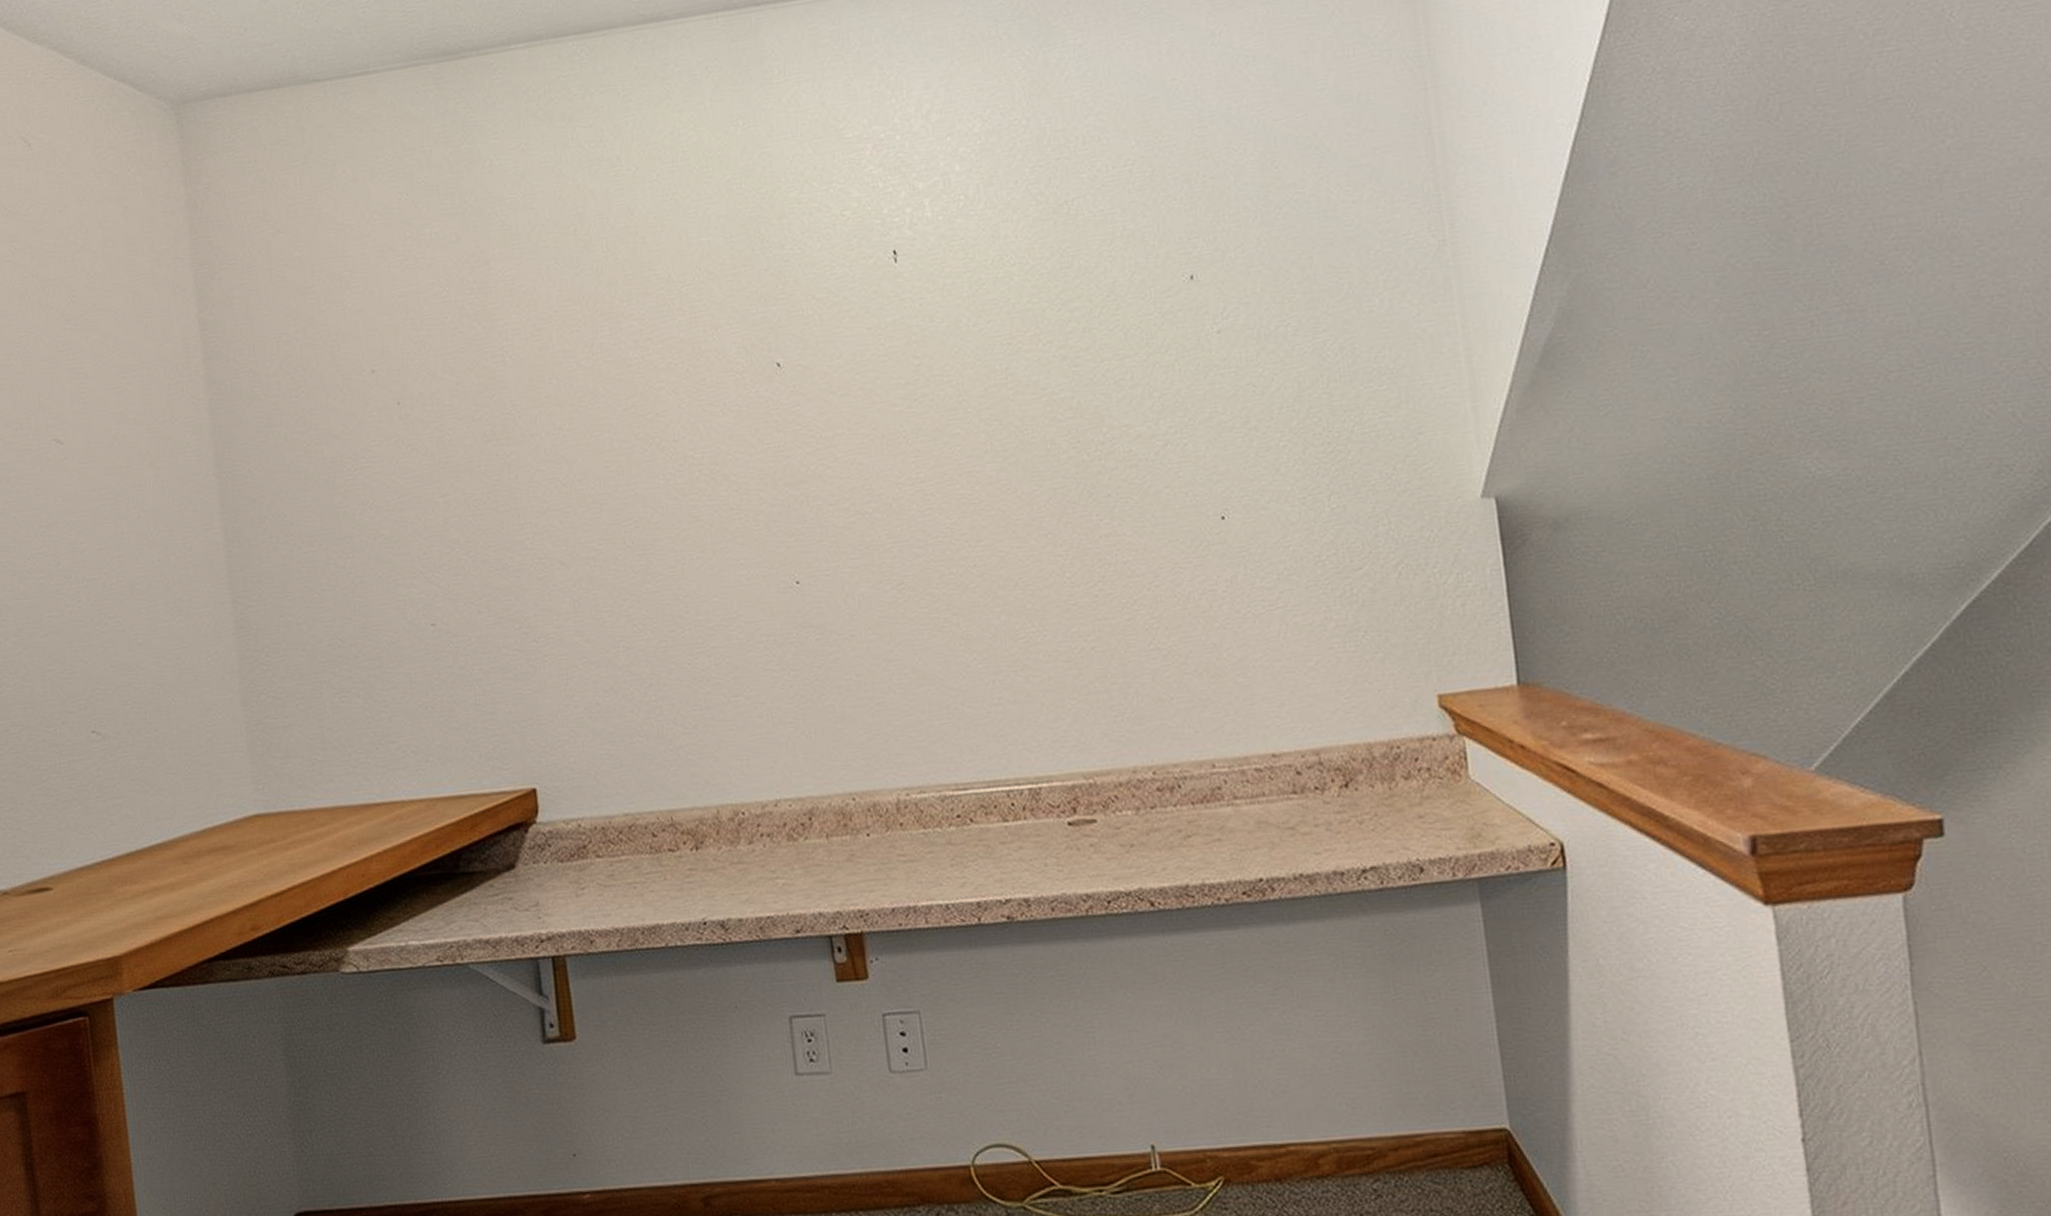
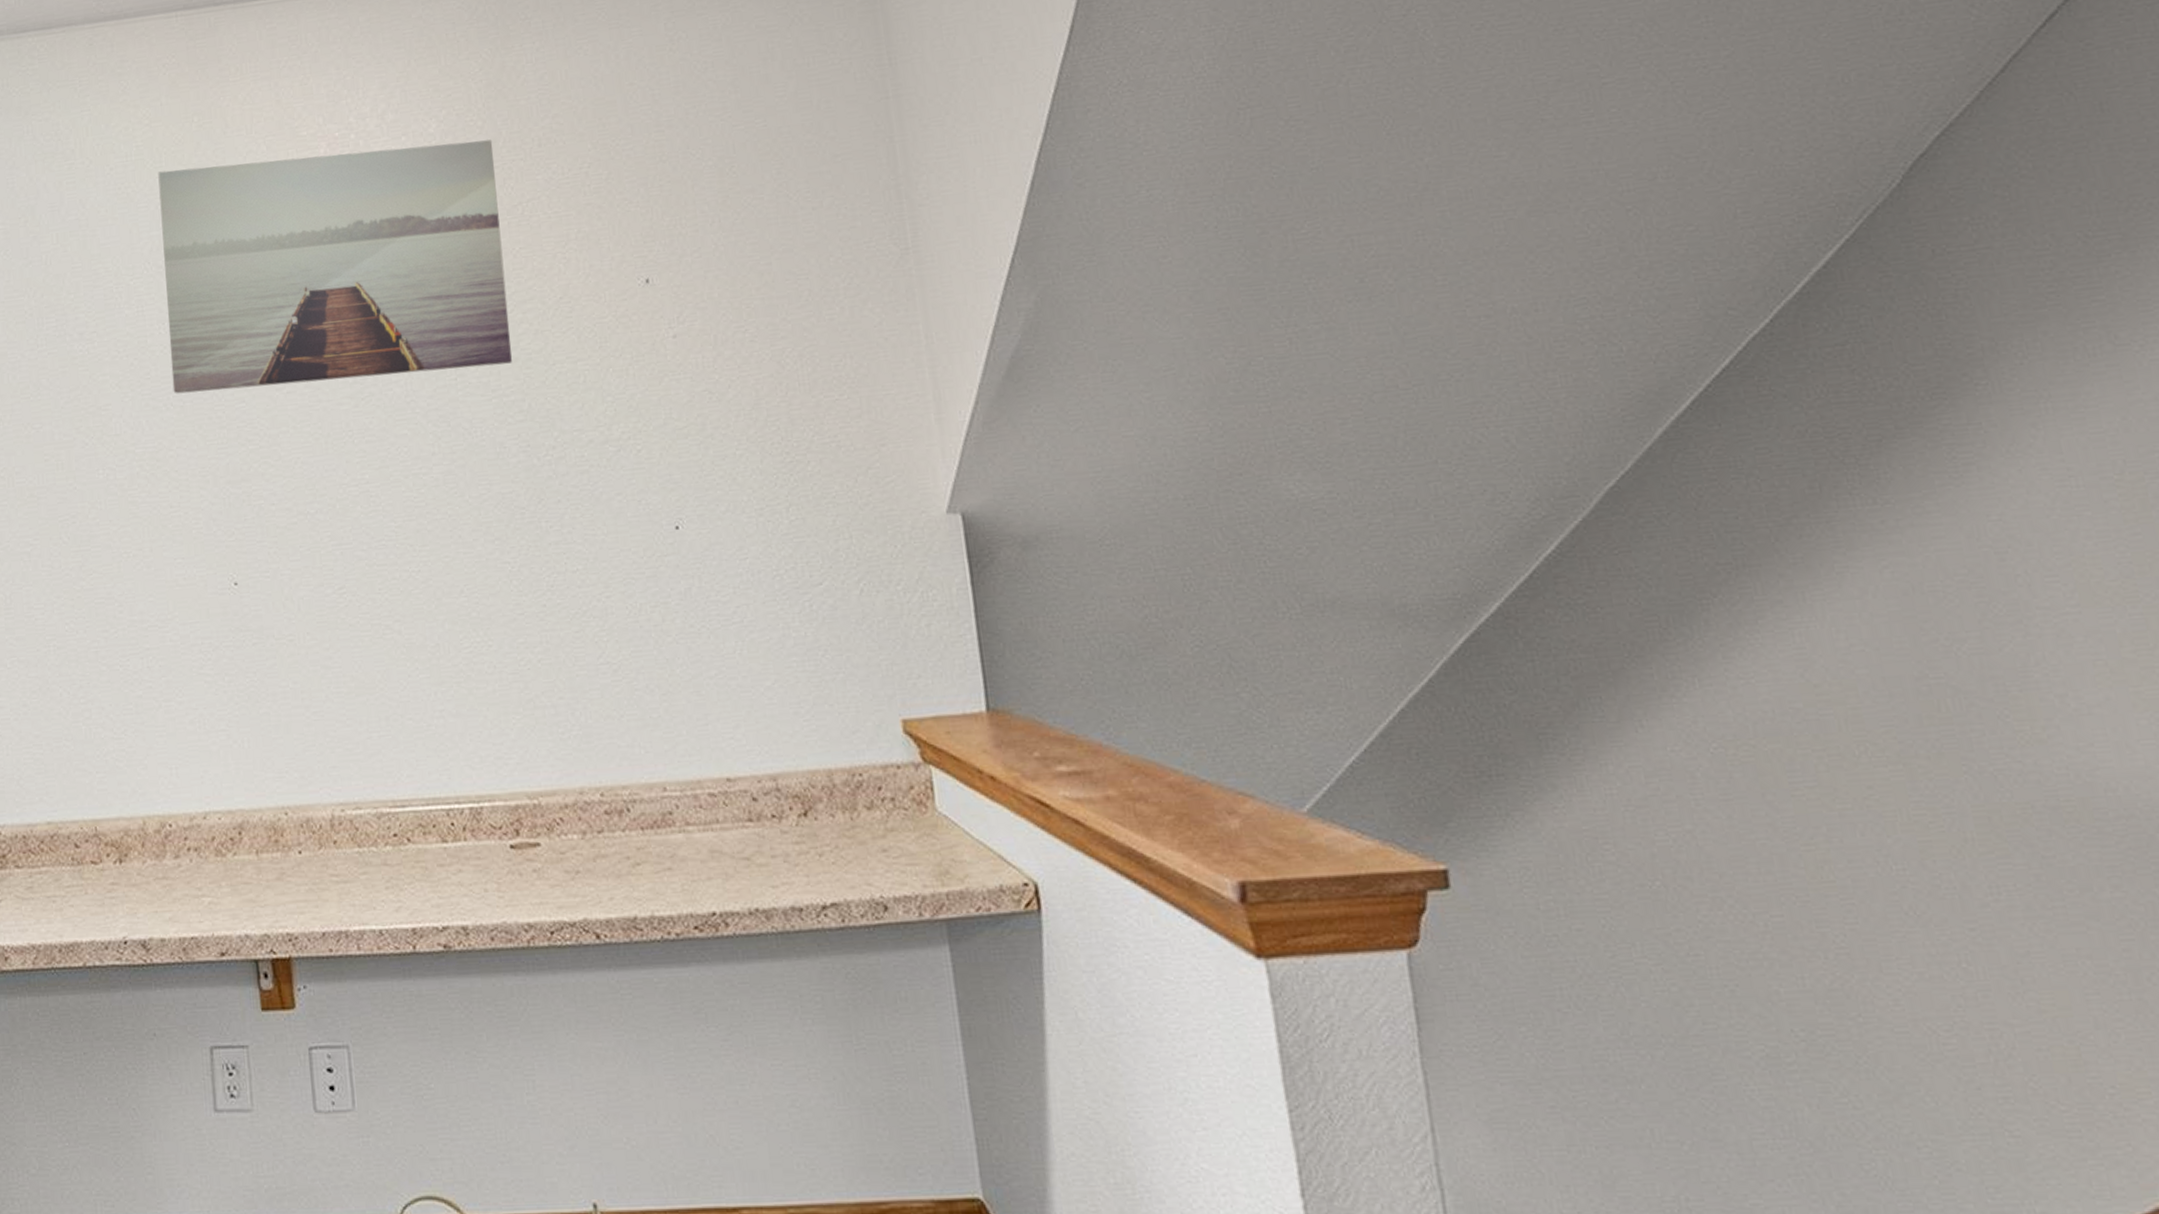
wall art: none [705,138,1061,399] -> present [158,140,512,394]

